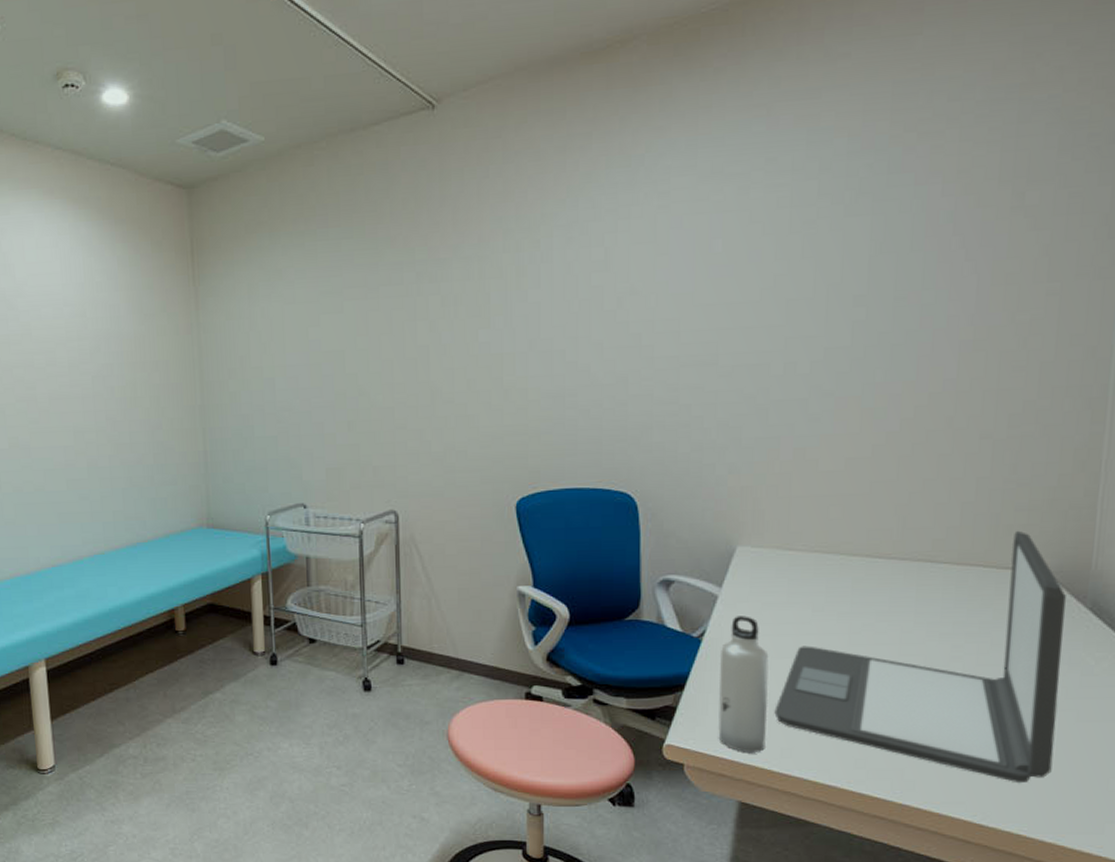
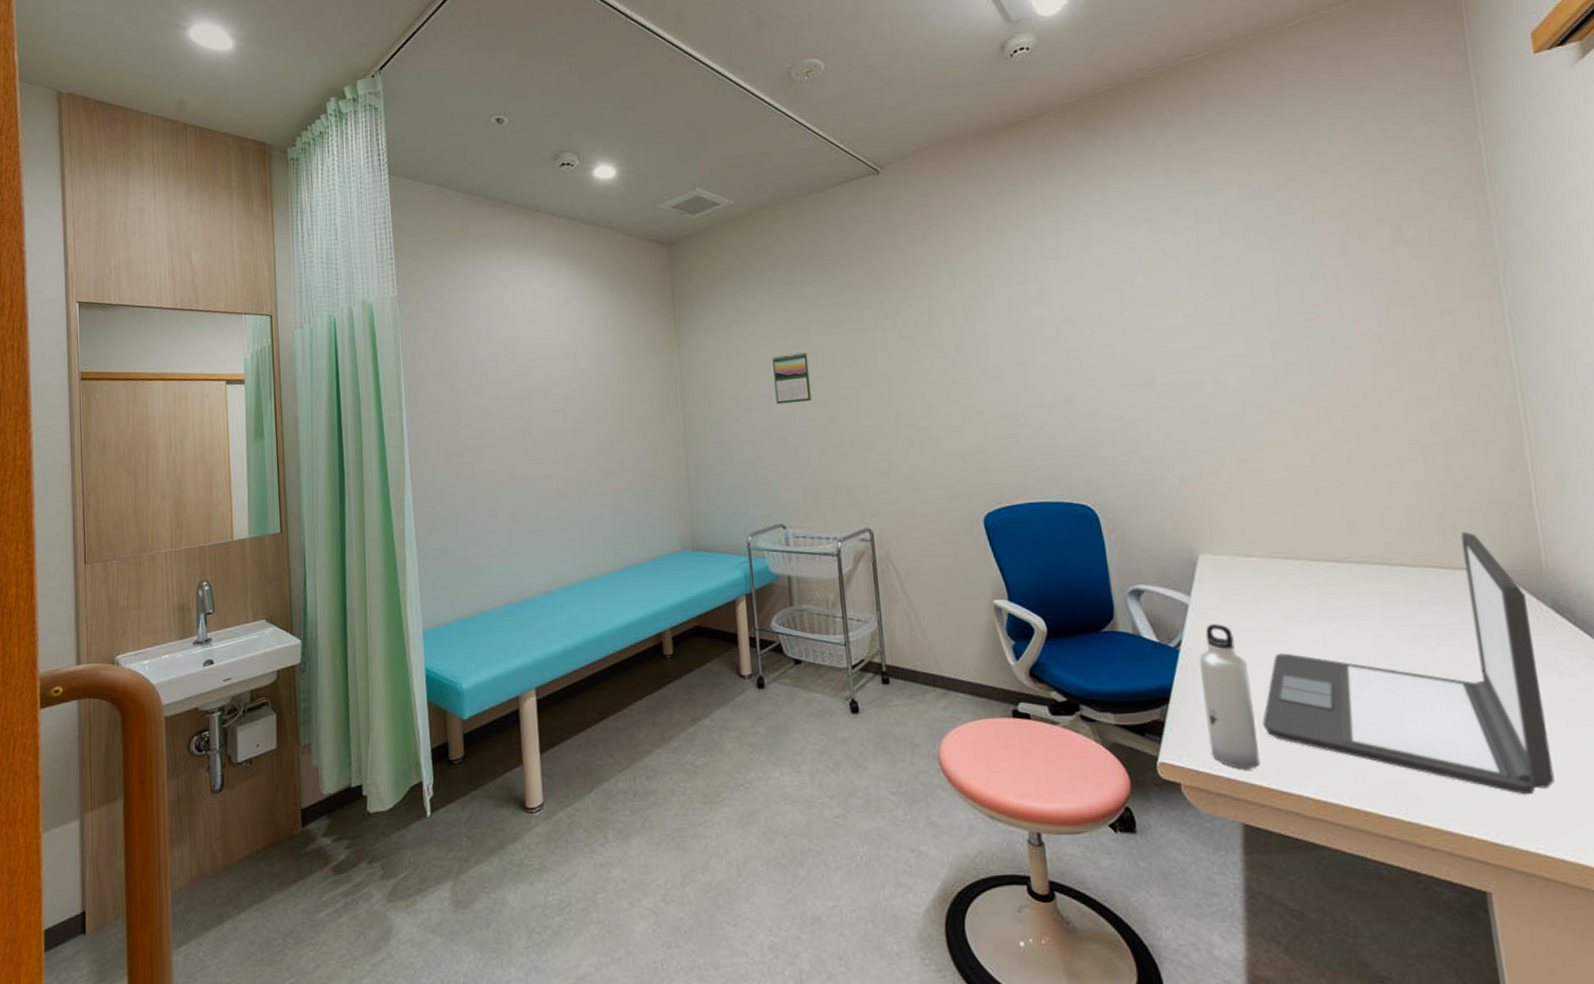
calendar: none [301,318,341,376] -> present [772,352,811,404]

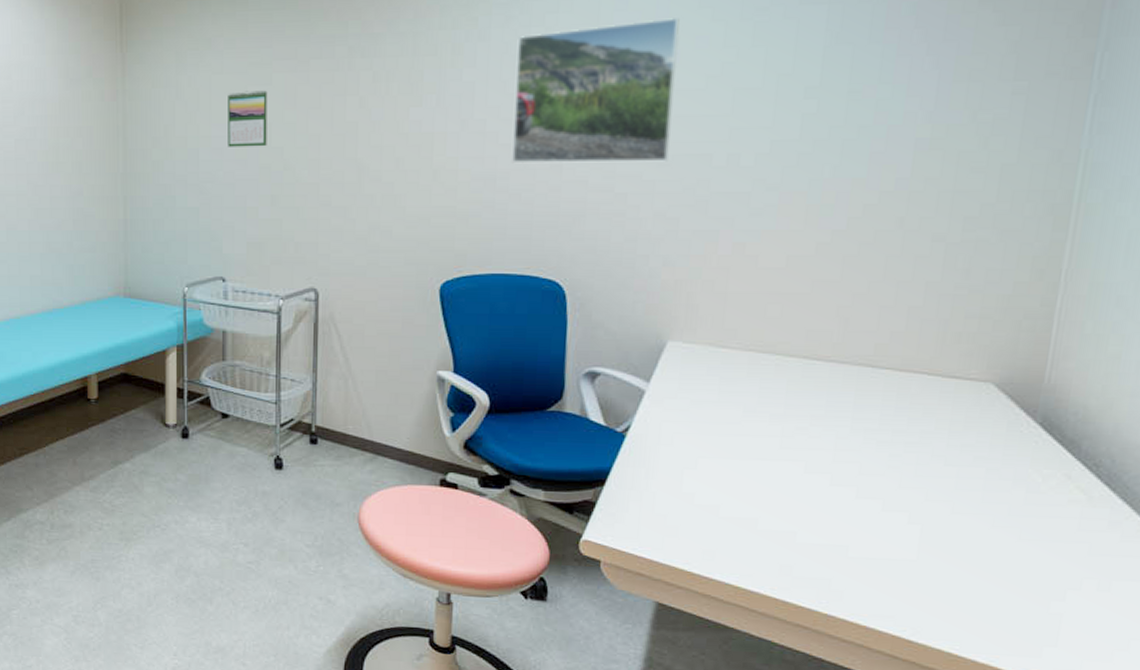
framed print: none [1017,268,1165,401] -> present [512,16,680,164]
water bottle: present [1199,624,1260,770] -> none [638,412,695,554]
laptop: present [1262,531,1555,796] -> none [698,338,1015,601]

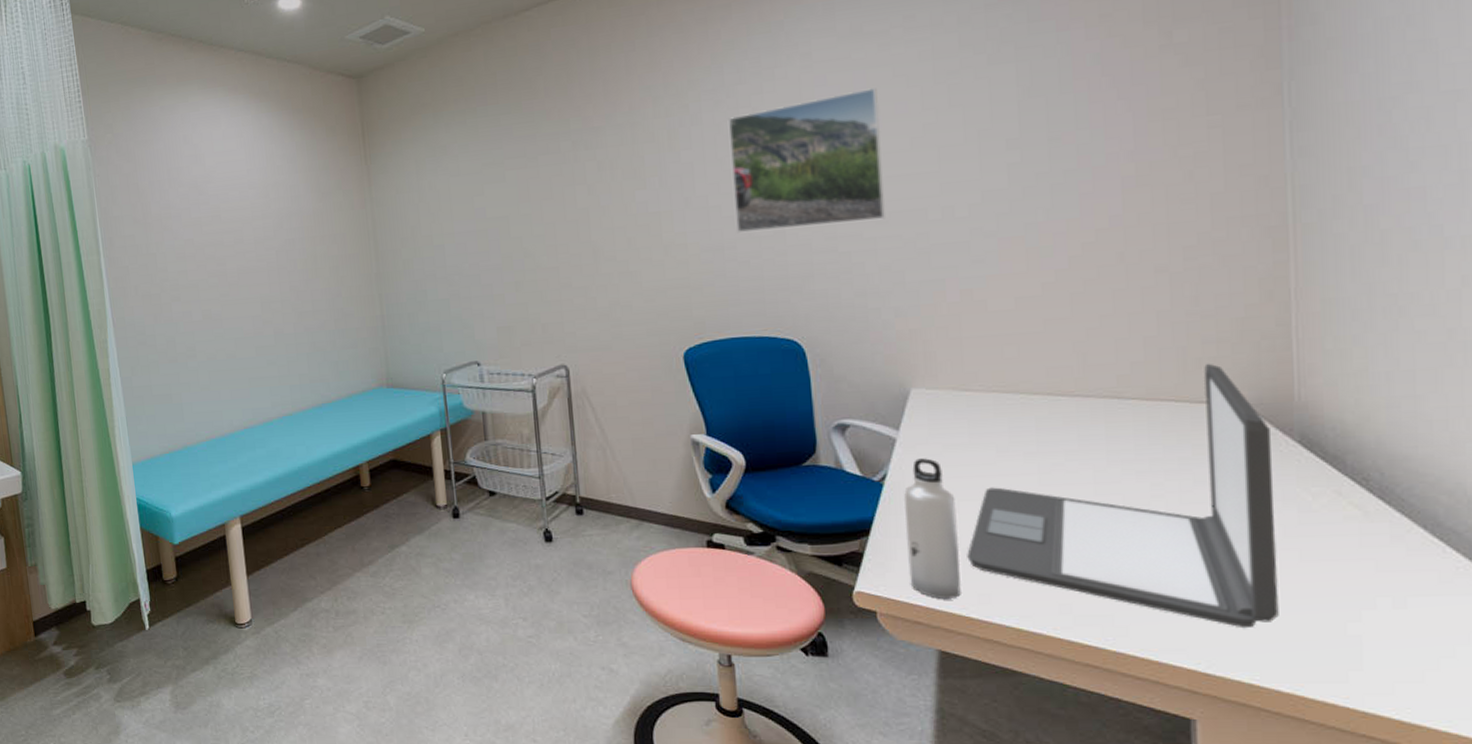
calendar: present [228,90,268,147] -> none [466,187,506,242]
water bottle: none [638,412,695,554] -> present [904,458,961,600]
laptop: none [698,338,1015,601] -> present [967,363,1279,629]

